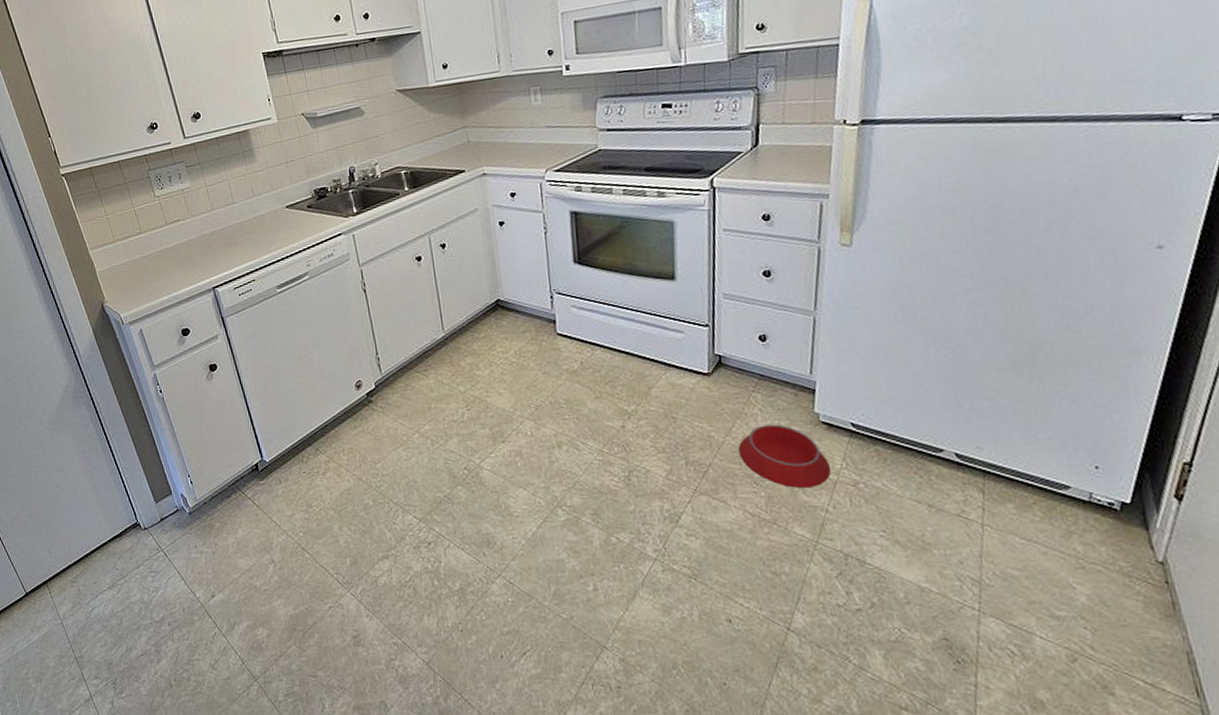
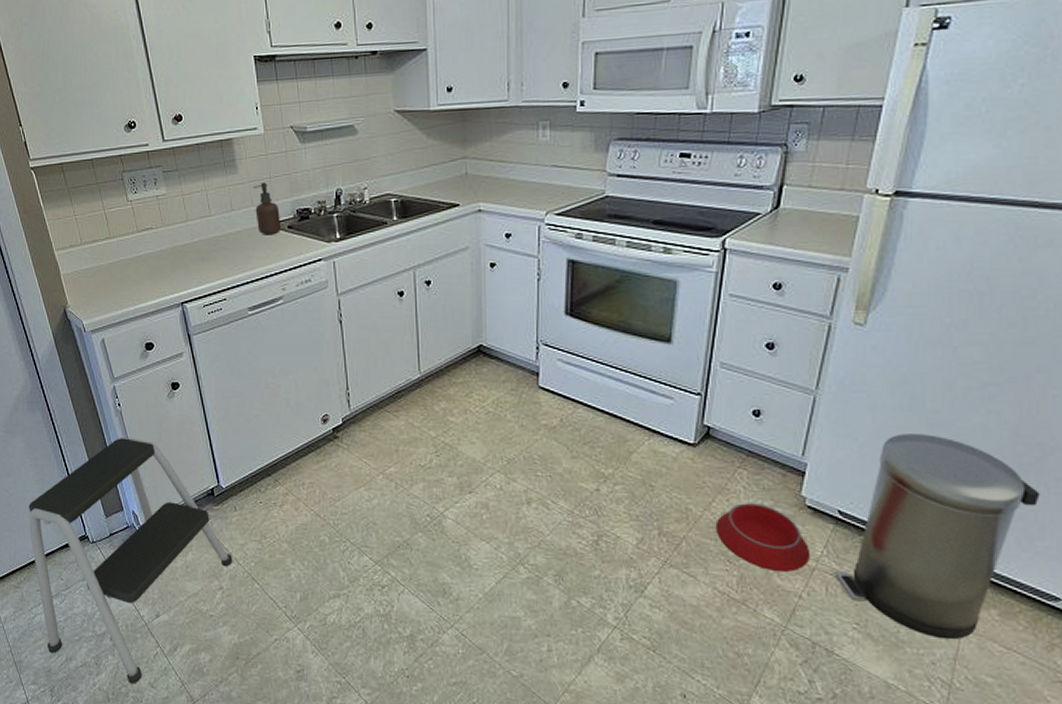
step stool: none [80,421,282,668] -> present [28,437,233,684]
soap dispenser: none [272,167,302,217] -> present [253,182,282,235]
pedal bin: none [856,342,1036,538] -> present [834,434,1040,640]

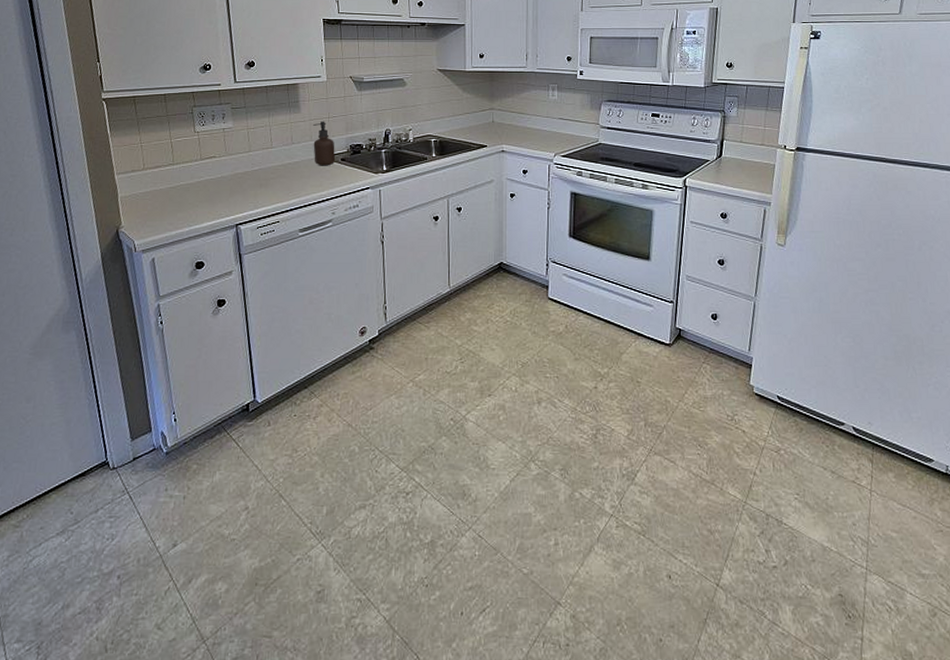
step stool: present [28,437,233,684] -> none [41,355,262,628]
pet bowl: present [717,503,809,572] -> none [689,393,759,452]
pedal bin: present [834,434,1040,640] -> none [778,330,911,502]

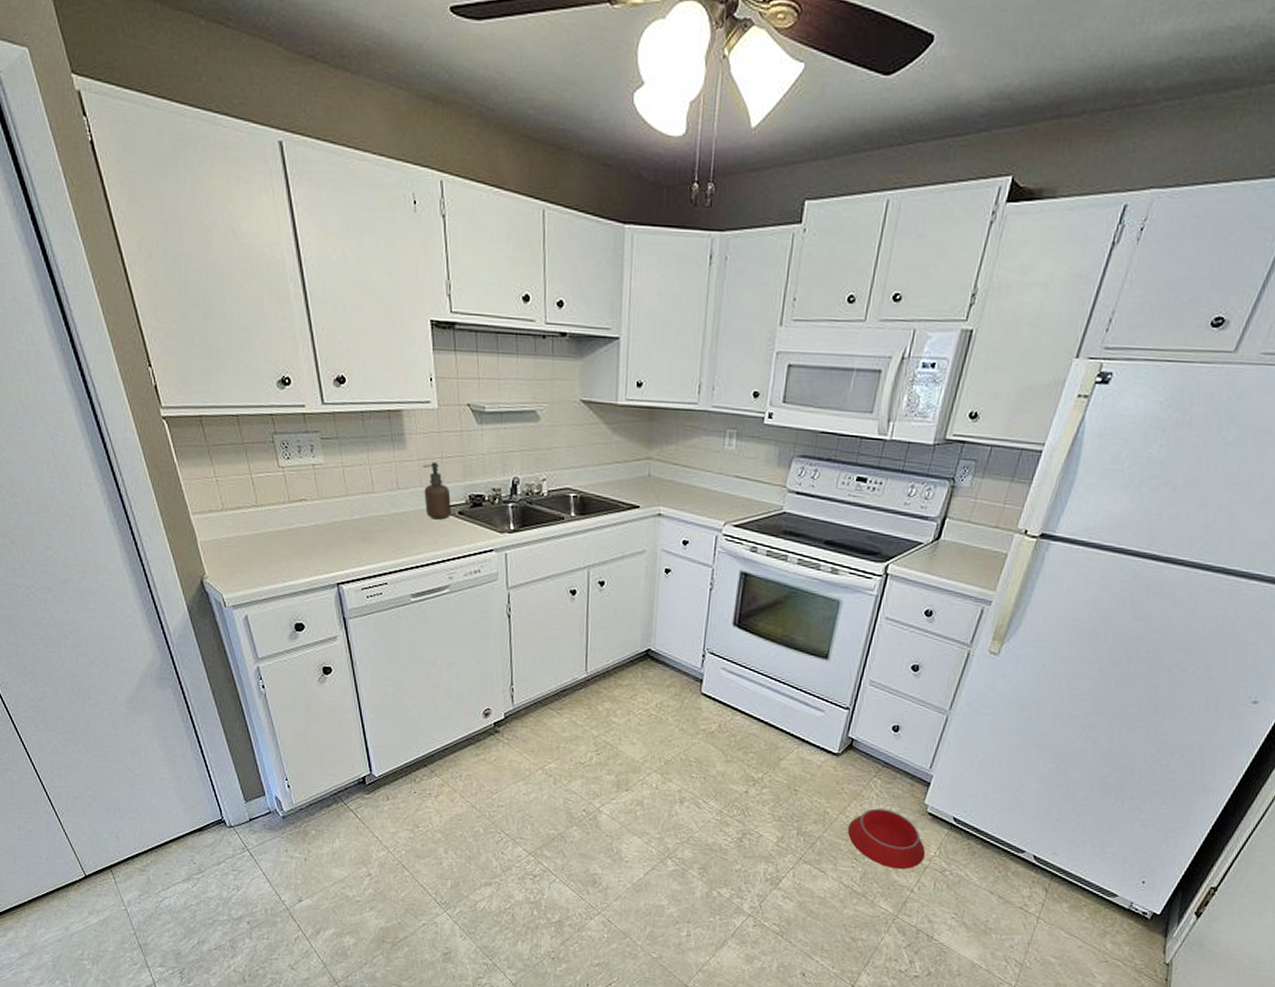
pet bowl: none [689,393,759,452] -> present [848,808,925,869]

